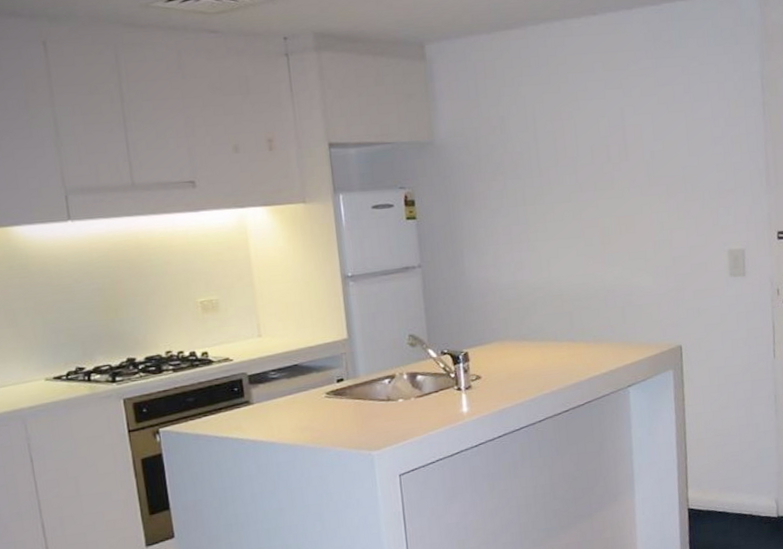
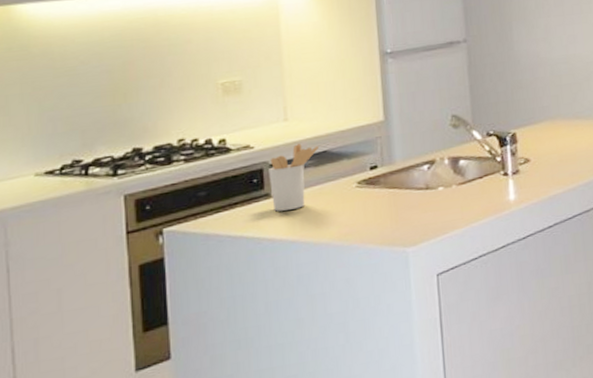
utensil holder: none [247,357,291,417] -> present [269,143,320,212]

